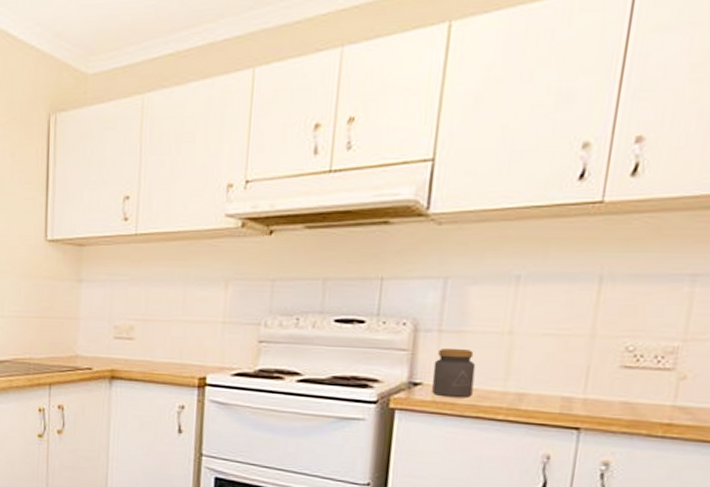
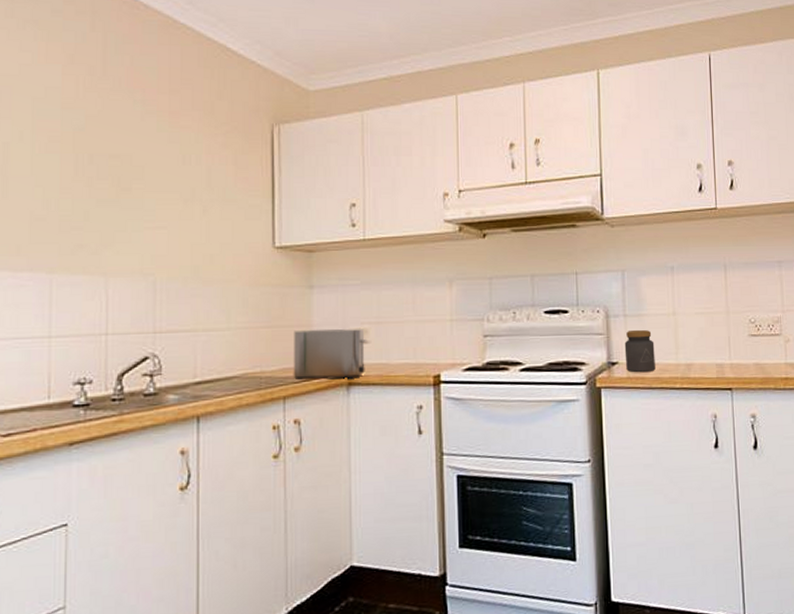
toaster: none [59,322,133,373] -> present [293,328,368,381]

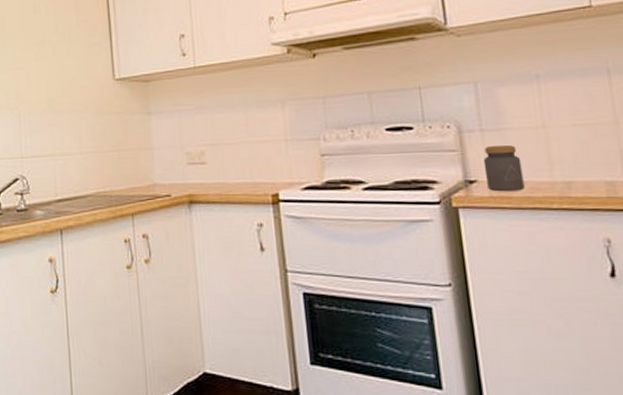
toaster: present [293,328,368,381] -> none [137,150,205,199]

